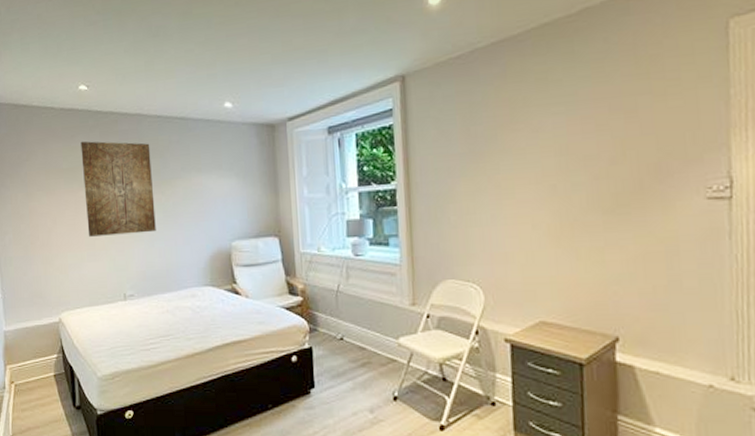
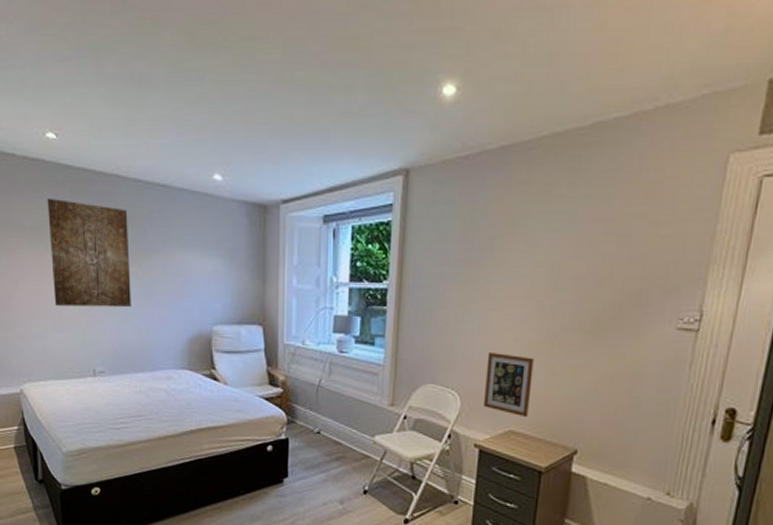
picture frame: none [505,241,558,307] -> present [484,352,534,418]

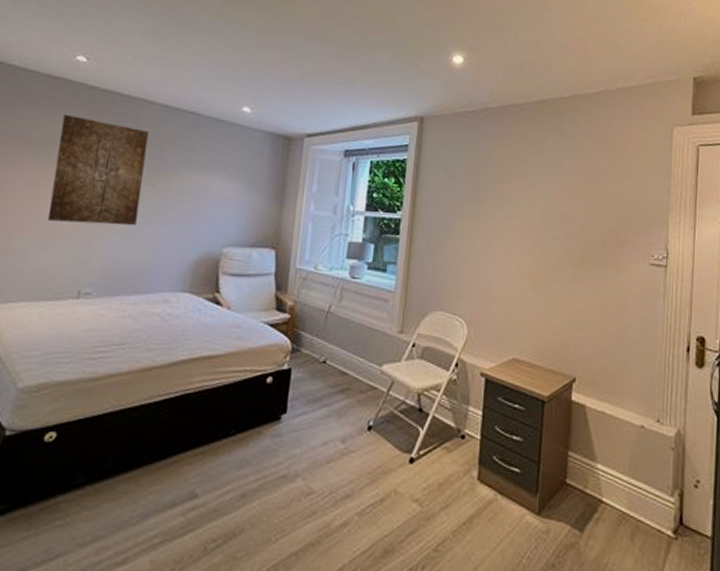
picture frame: present [484,352,534,418] -> none [489,281,533,346]

